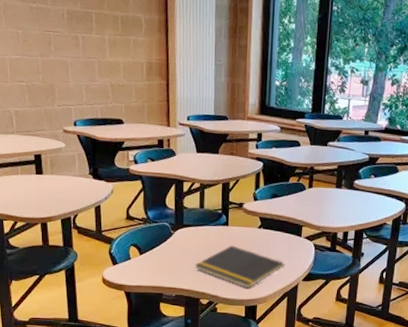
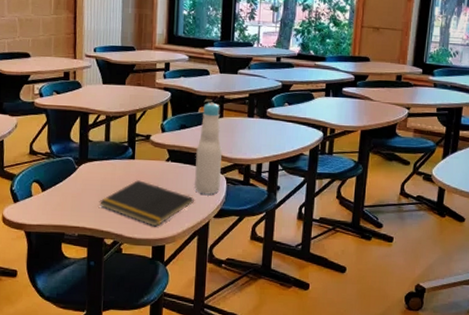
bottle: none [285,172,311,260] -> present [195,102,222,195]

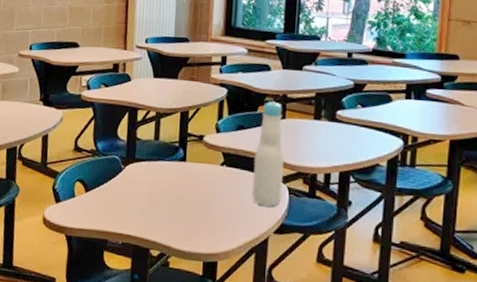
notepad: present [99,180,195,227] -> none [145,185,253,240]

